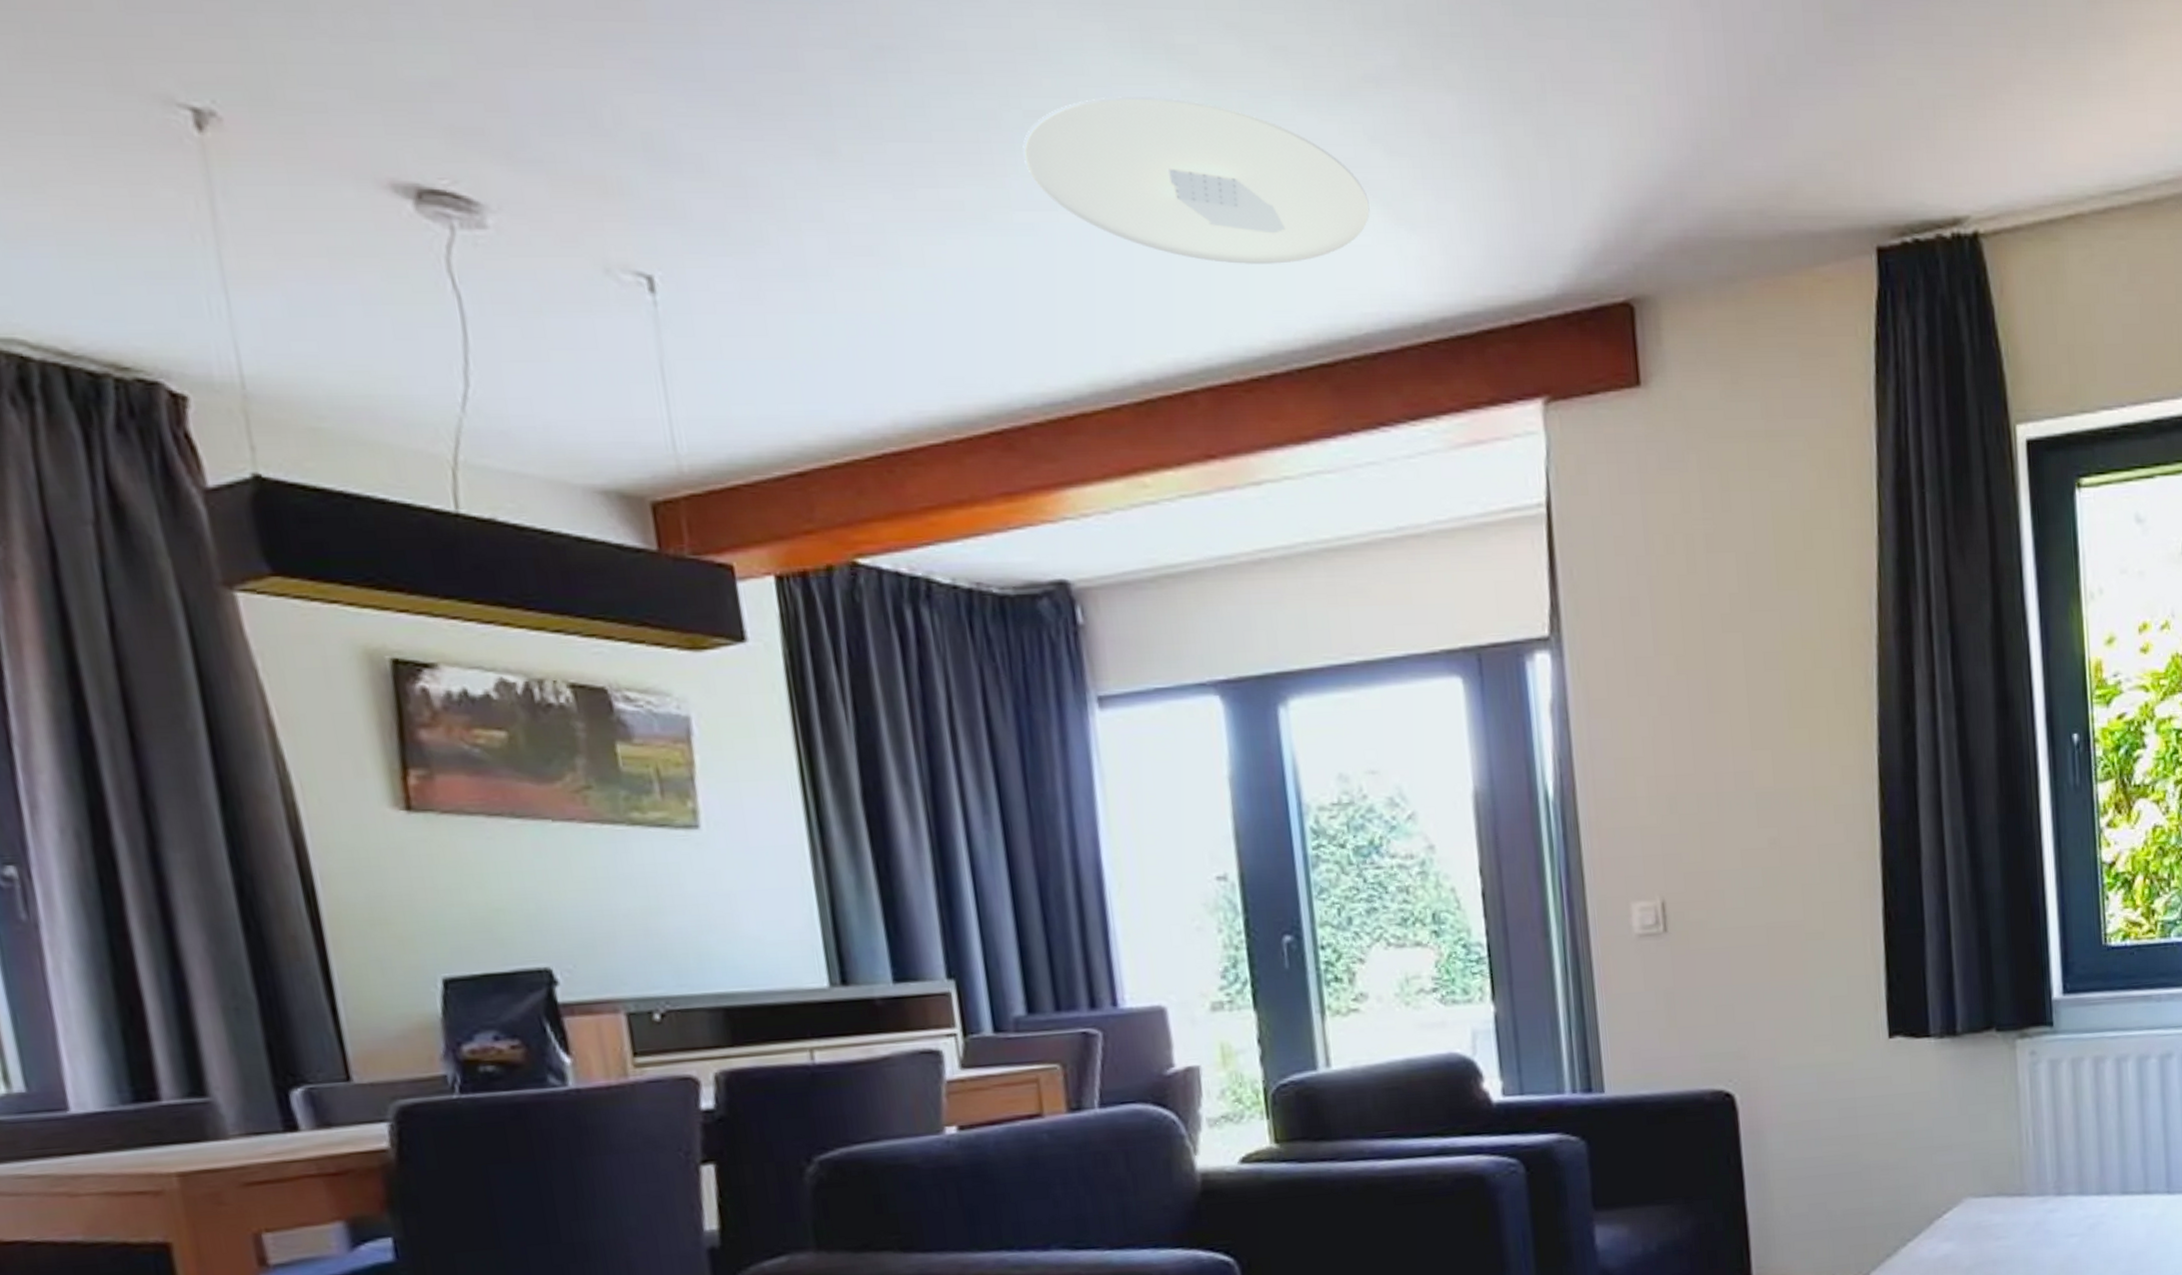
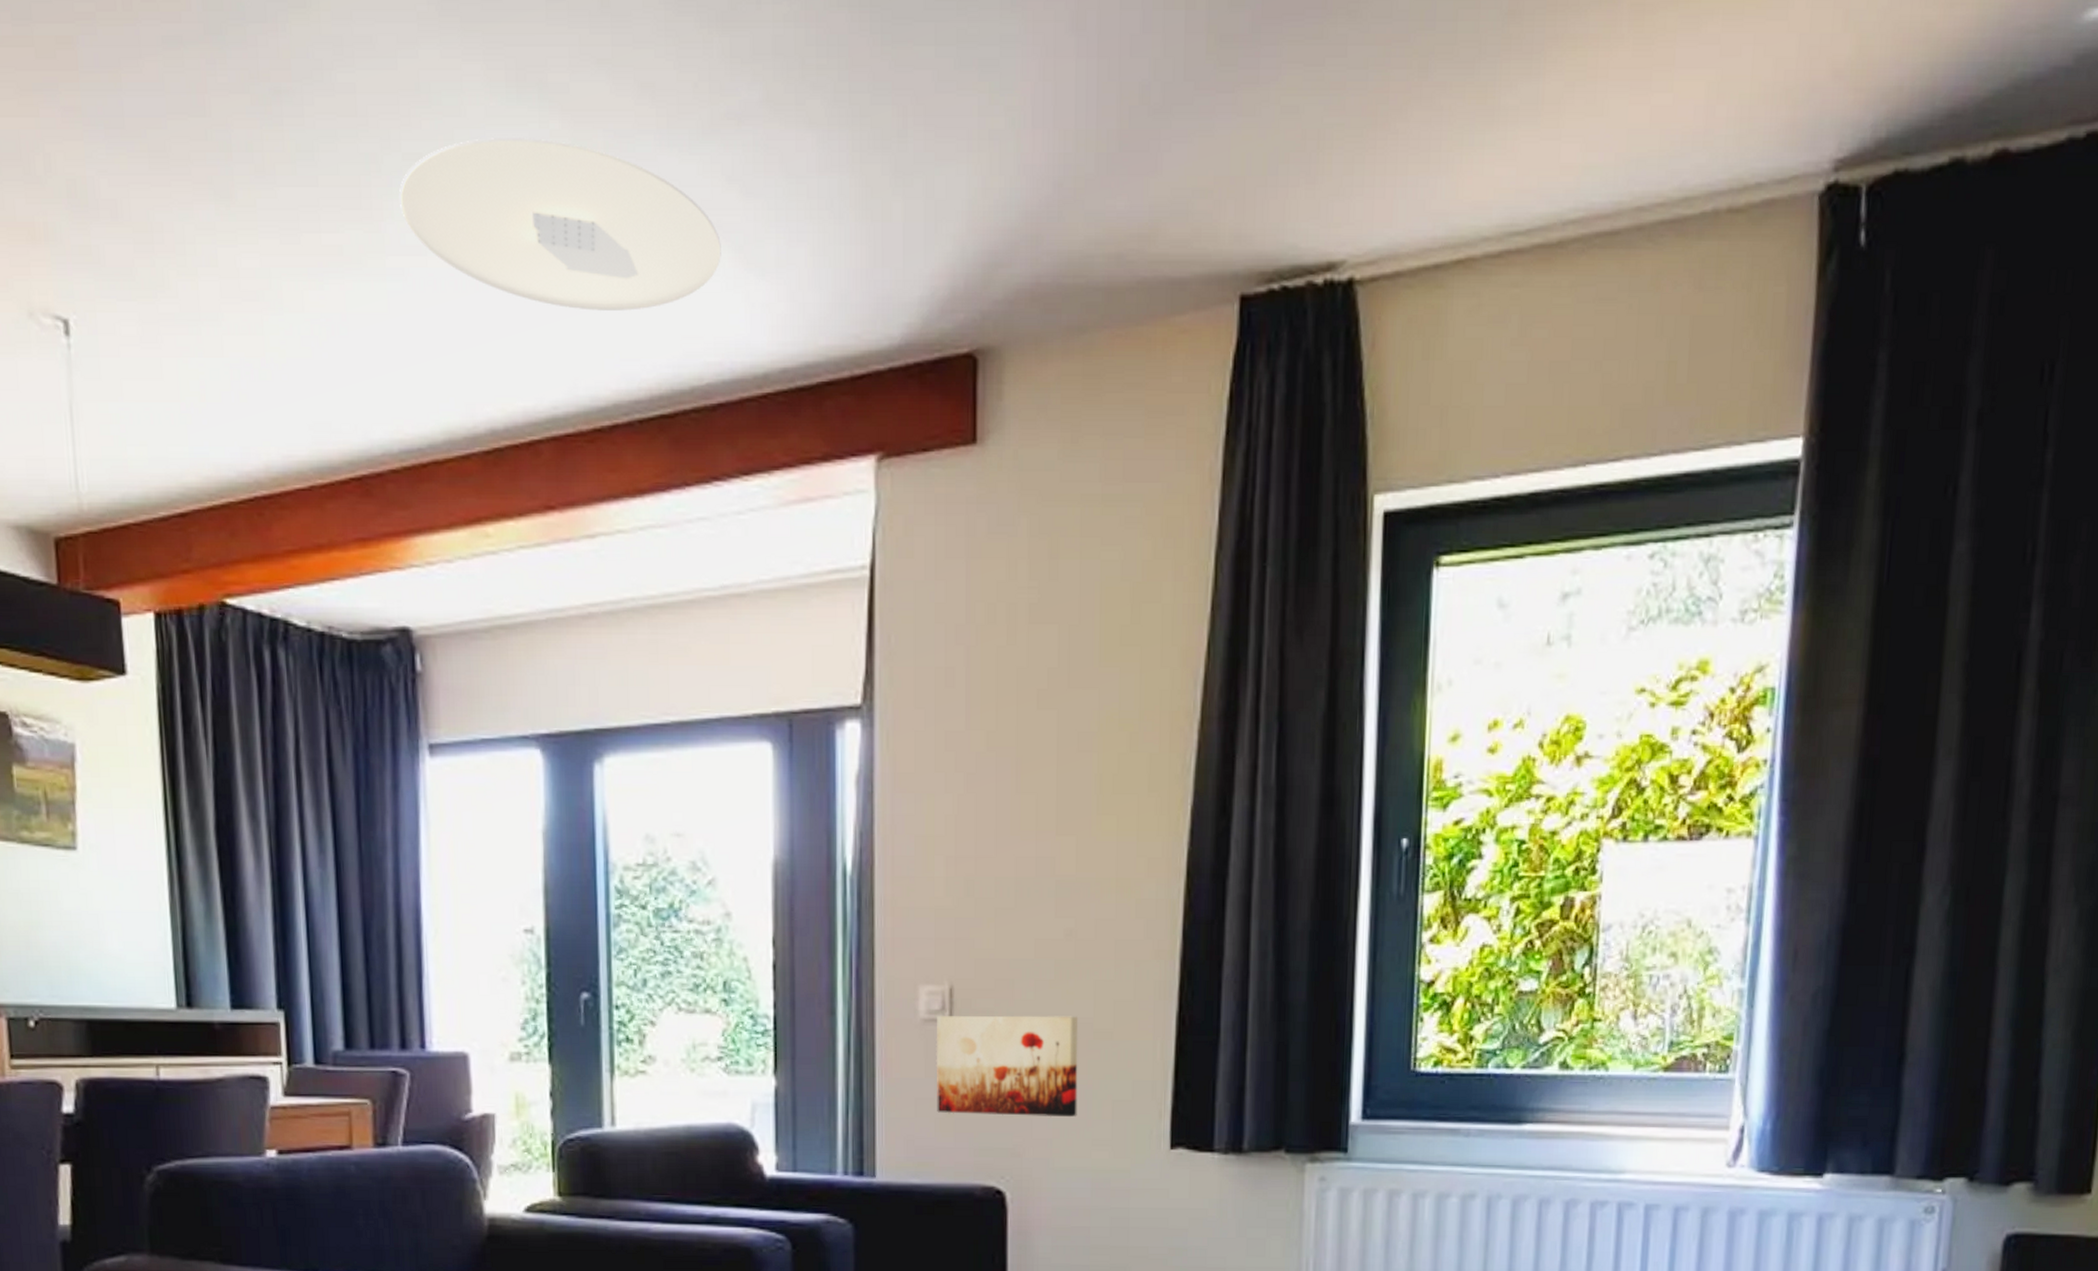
wall art: none [1651,920,1797,1024] -> present [936,1015,1079,1118]

